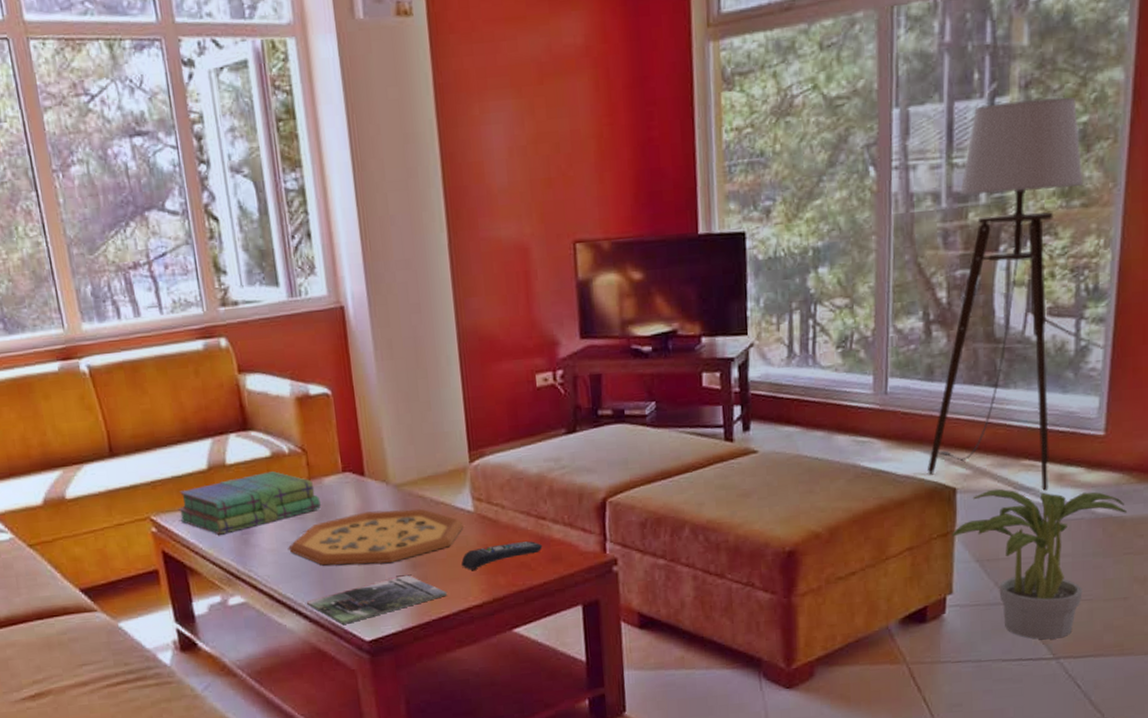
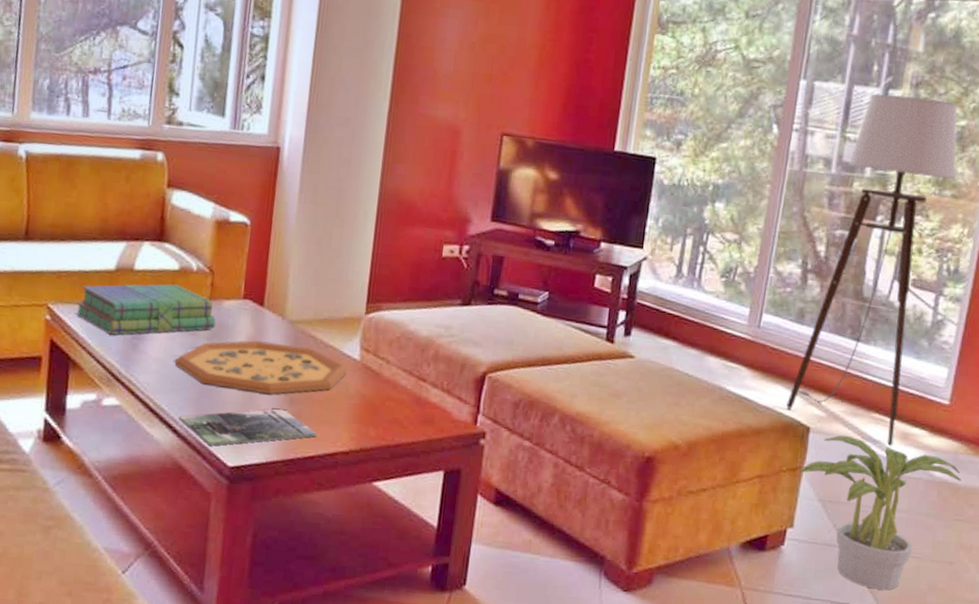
remote control: present [461,541,543,570] -> none [337,396,418,417]

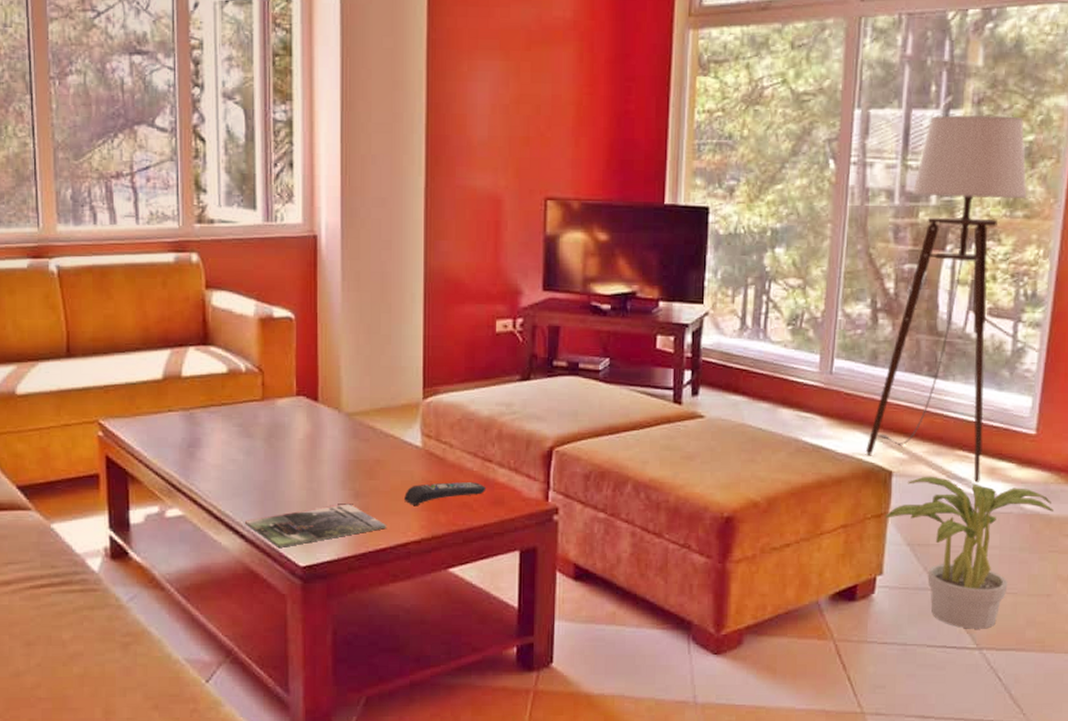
stack of books: present [76,284,216,335] -> none [128,388,272,445]
decorative tray: present [174,340,348,395] -> none [233,437,411,491]
remote control: none [337,396,418,417] -> present [404,482,486,505]

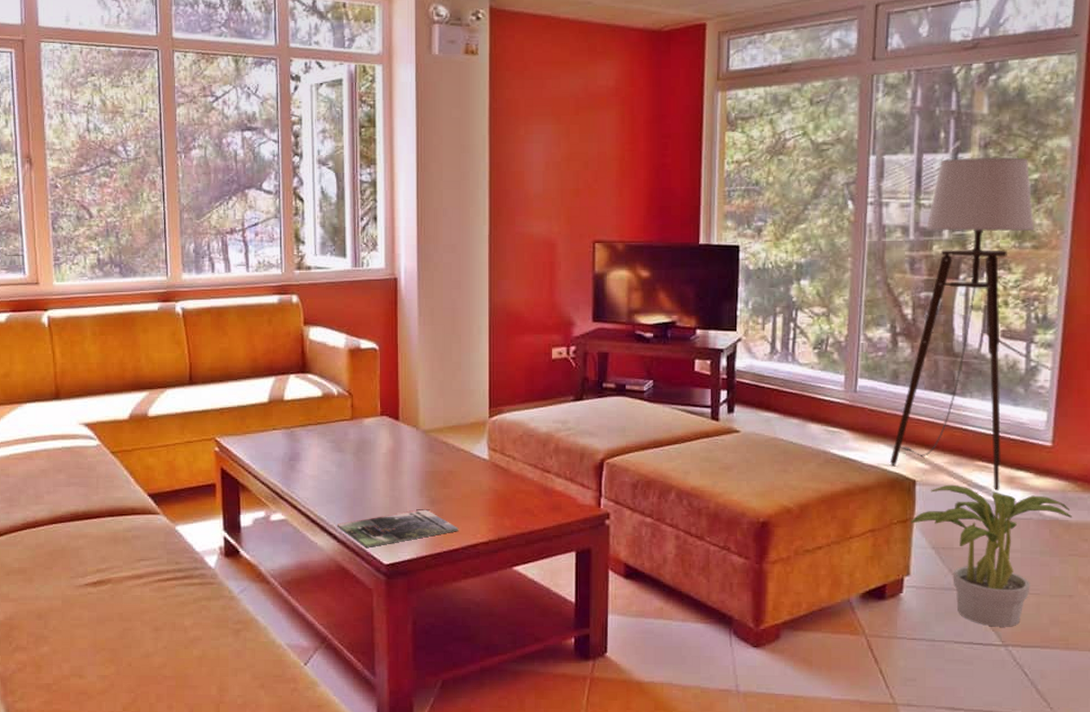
remote control: present [404,482,486,505] -> none [474,490,546,511]

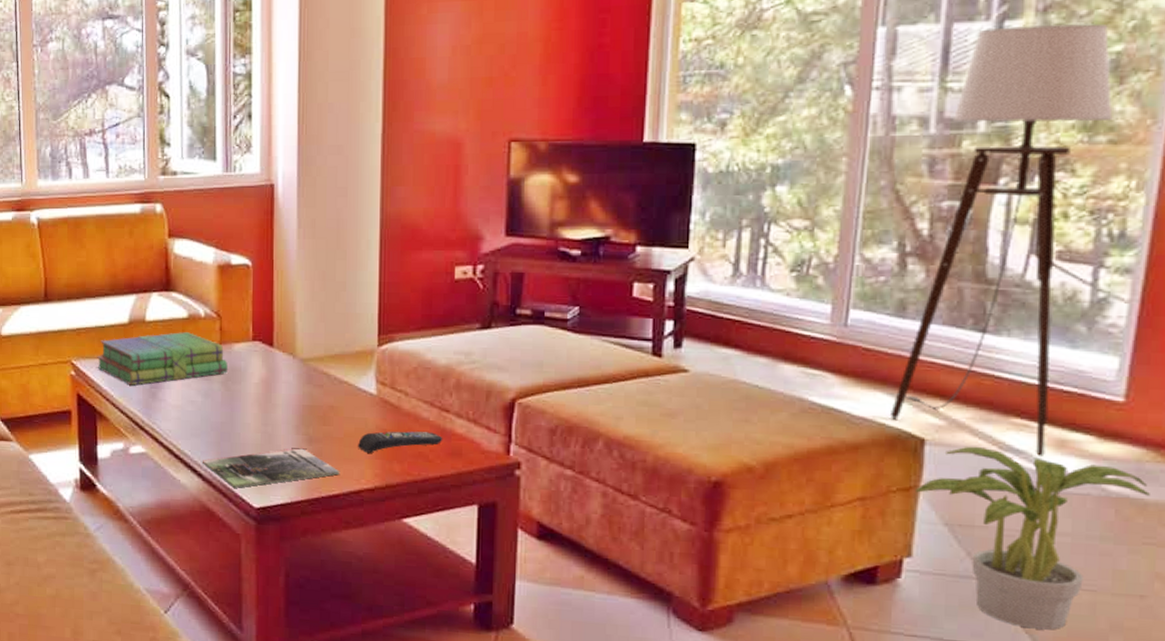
stack of books: none [239,409,360,459] -> present [97,332,229,386]
remote control: none [474,490,546,511] -> present [358,431,443,453]

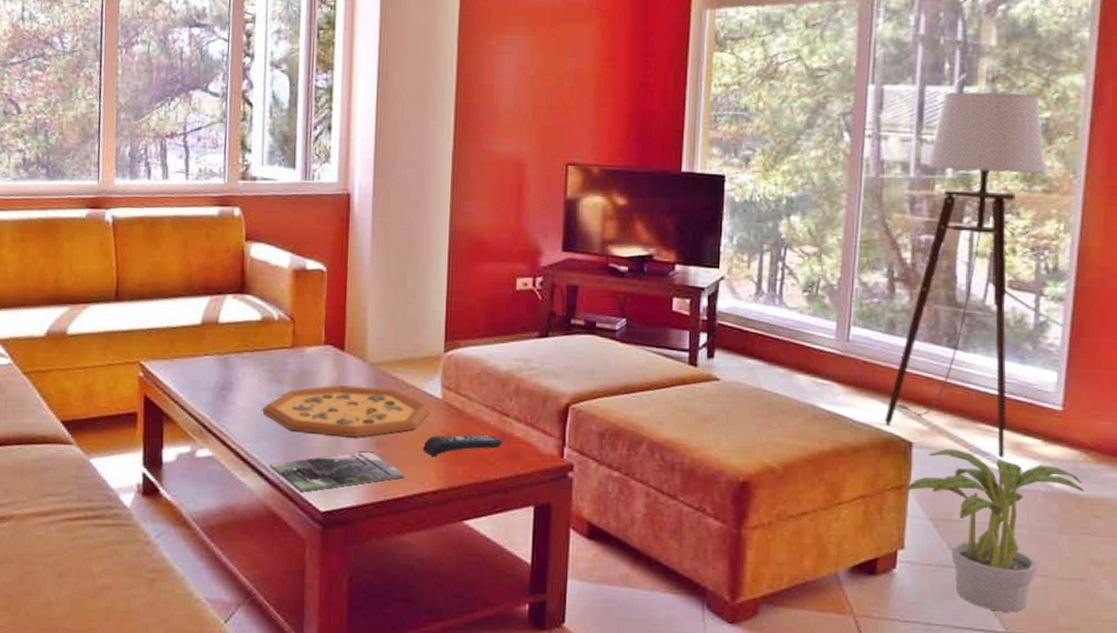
stack of books: present [97,332,229,386] -> none [166,335,300,388]
decorative tray: none [192,381,365,435] -> present [262,385,431,438]

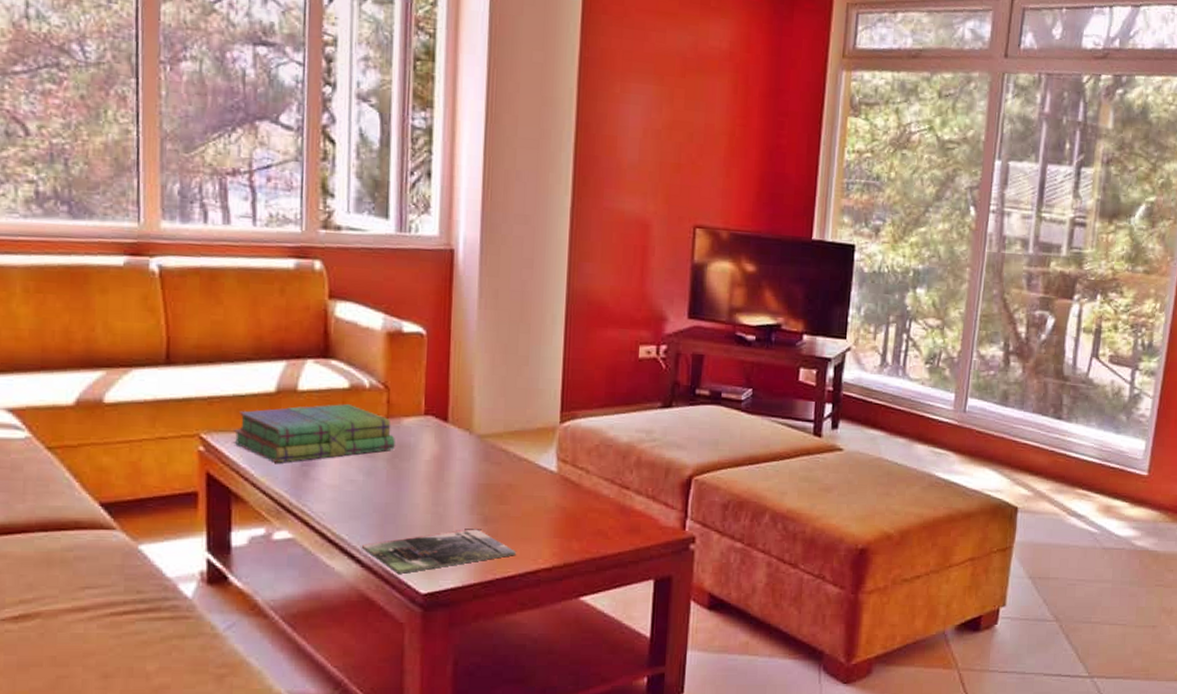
stack of books: none [166,335,300,388] -> present [234,404,396,463]
decorative tray: present [262,385,431,438] -> none [352,459,545,515]
remote control: present [423,434,503,456] -> none [536,509,623,532]
floor lamp: present [885,91,1045,459] -> none [994,172,1148,521]
potted plant: present [906,449,1084,612] -> none [1010,512,1161,658]

